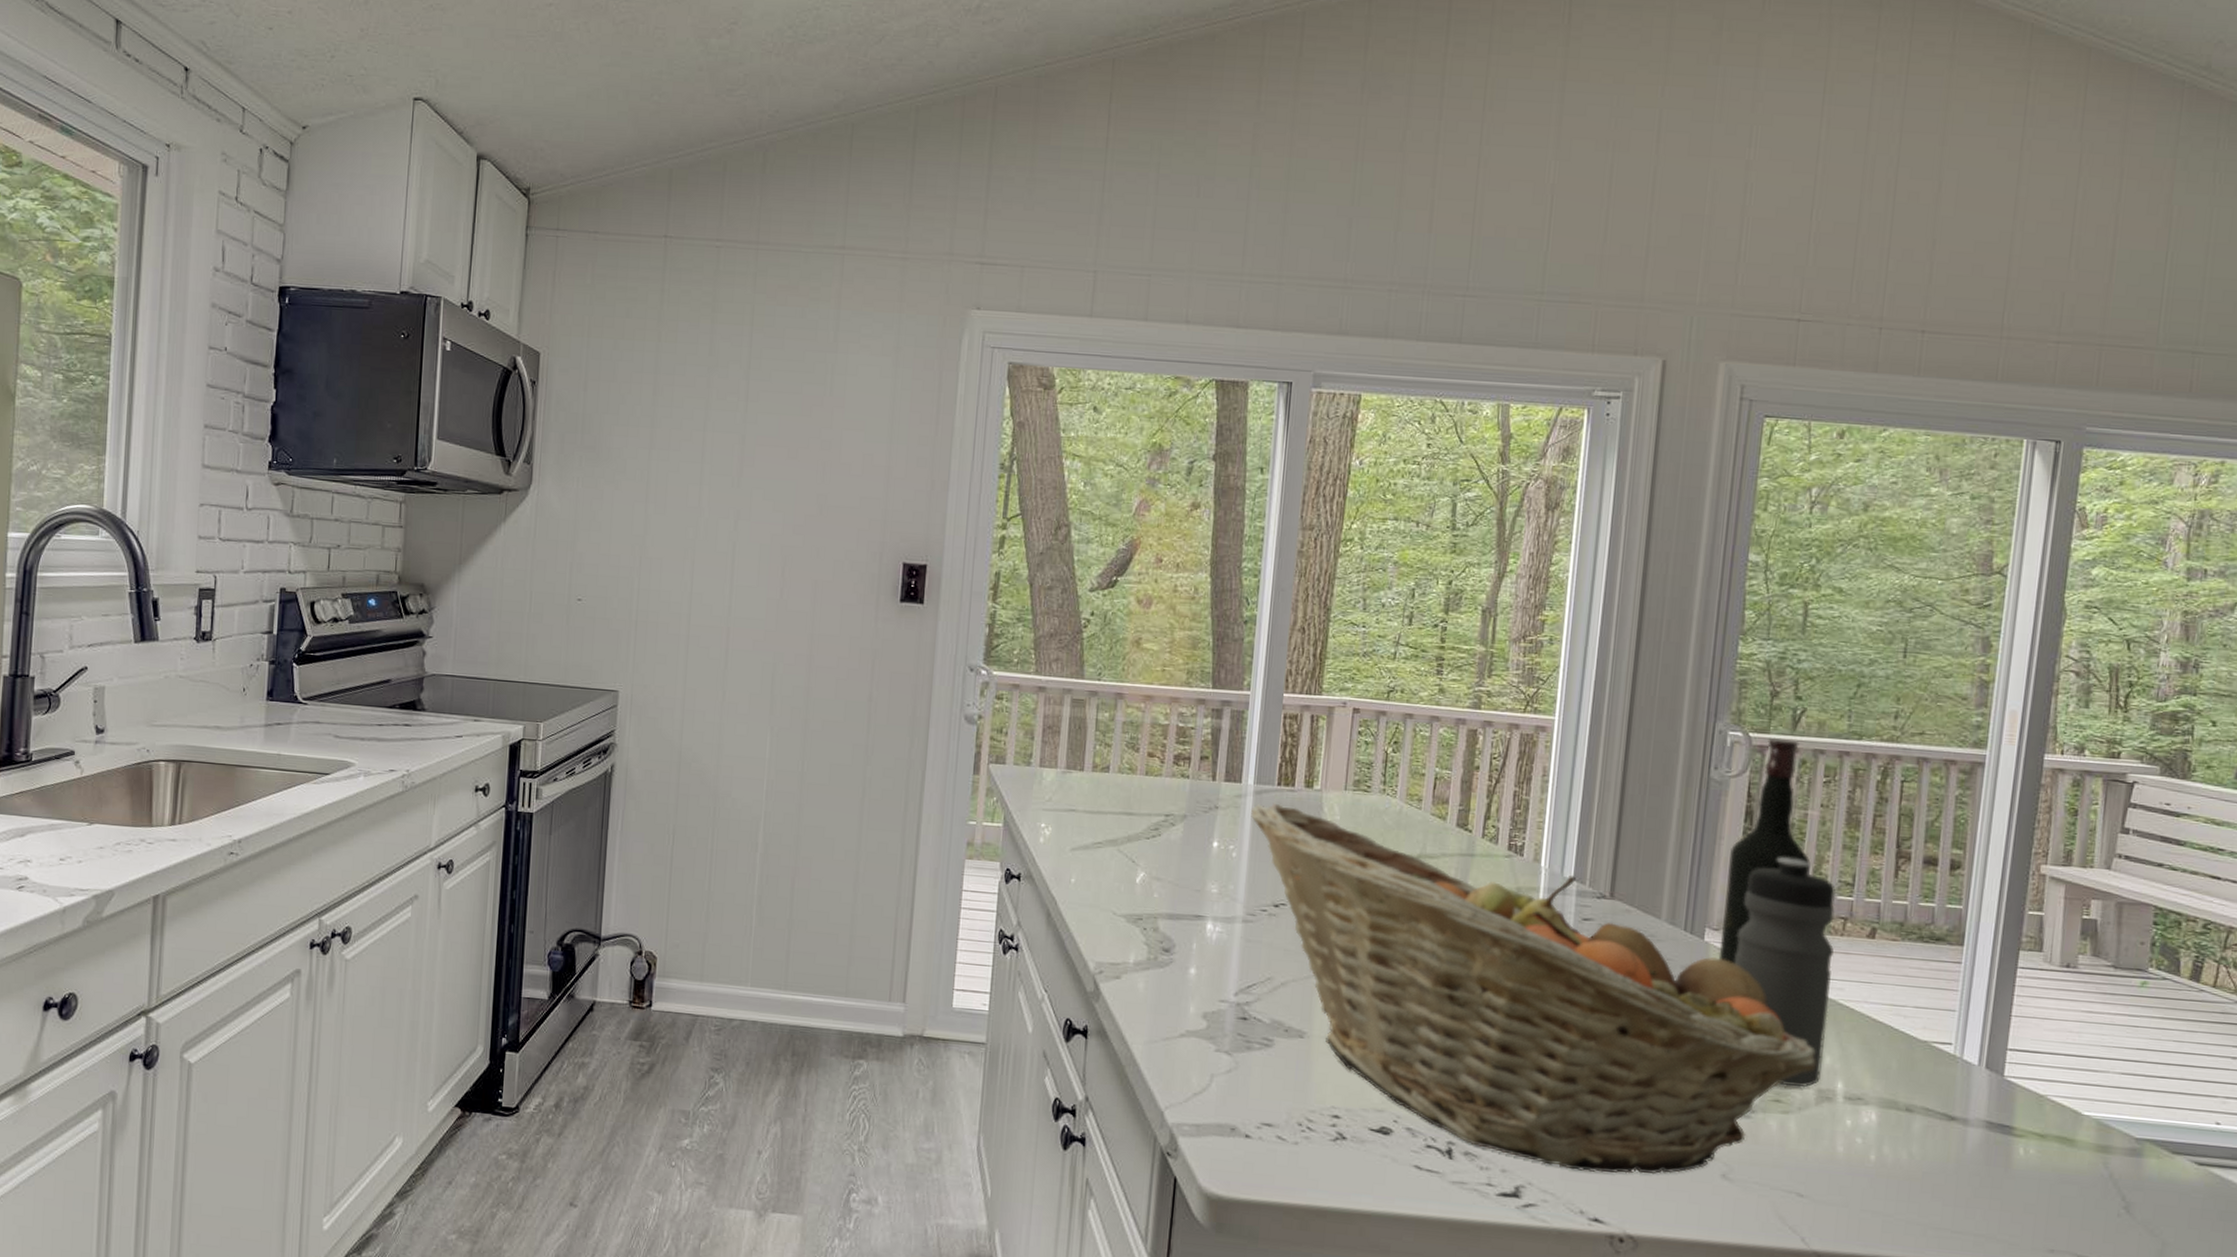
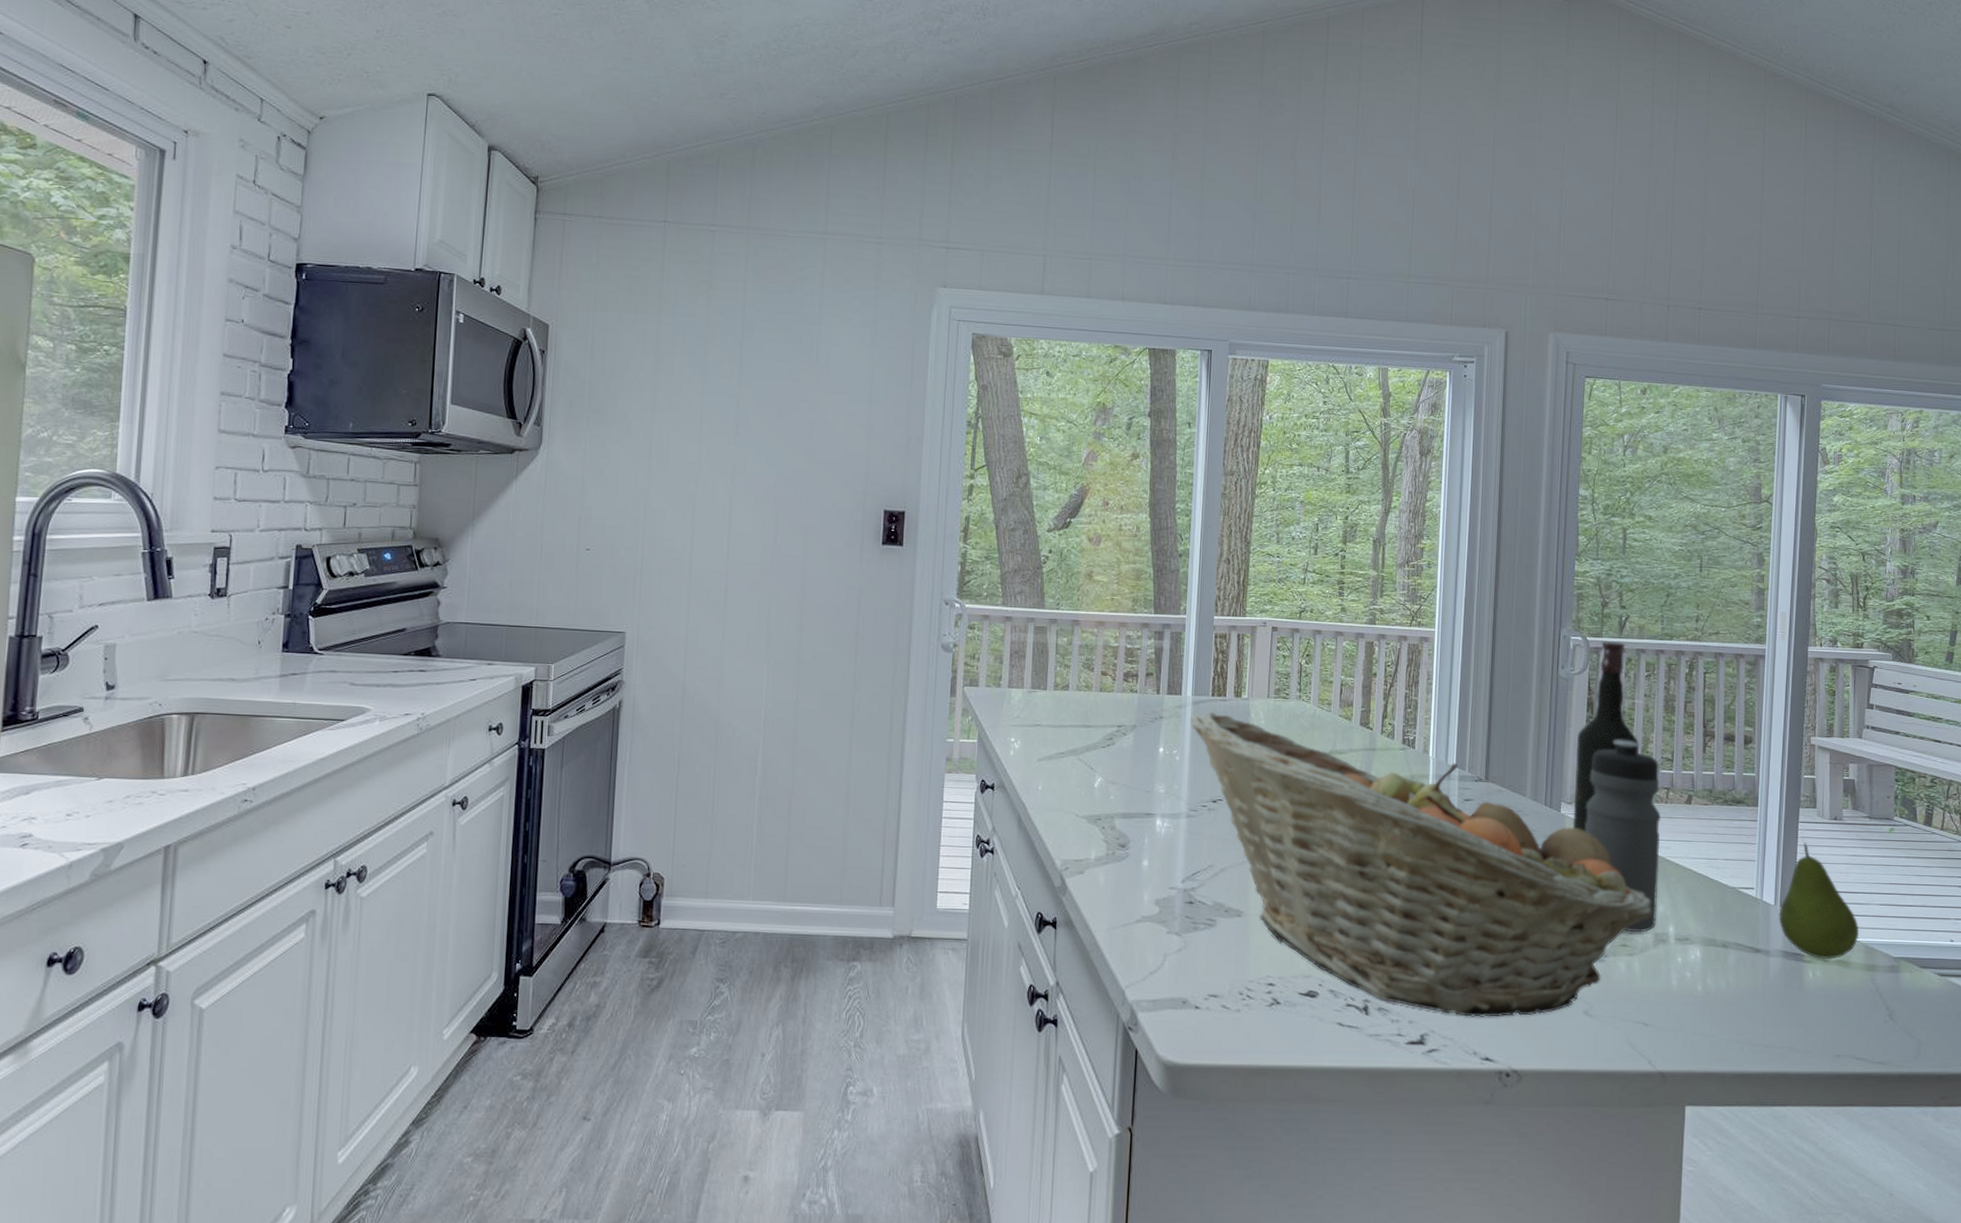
fruit: none [1983,992,2091,1136] -> present [1779,842,1860,960]

